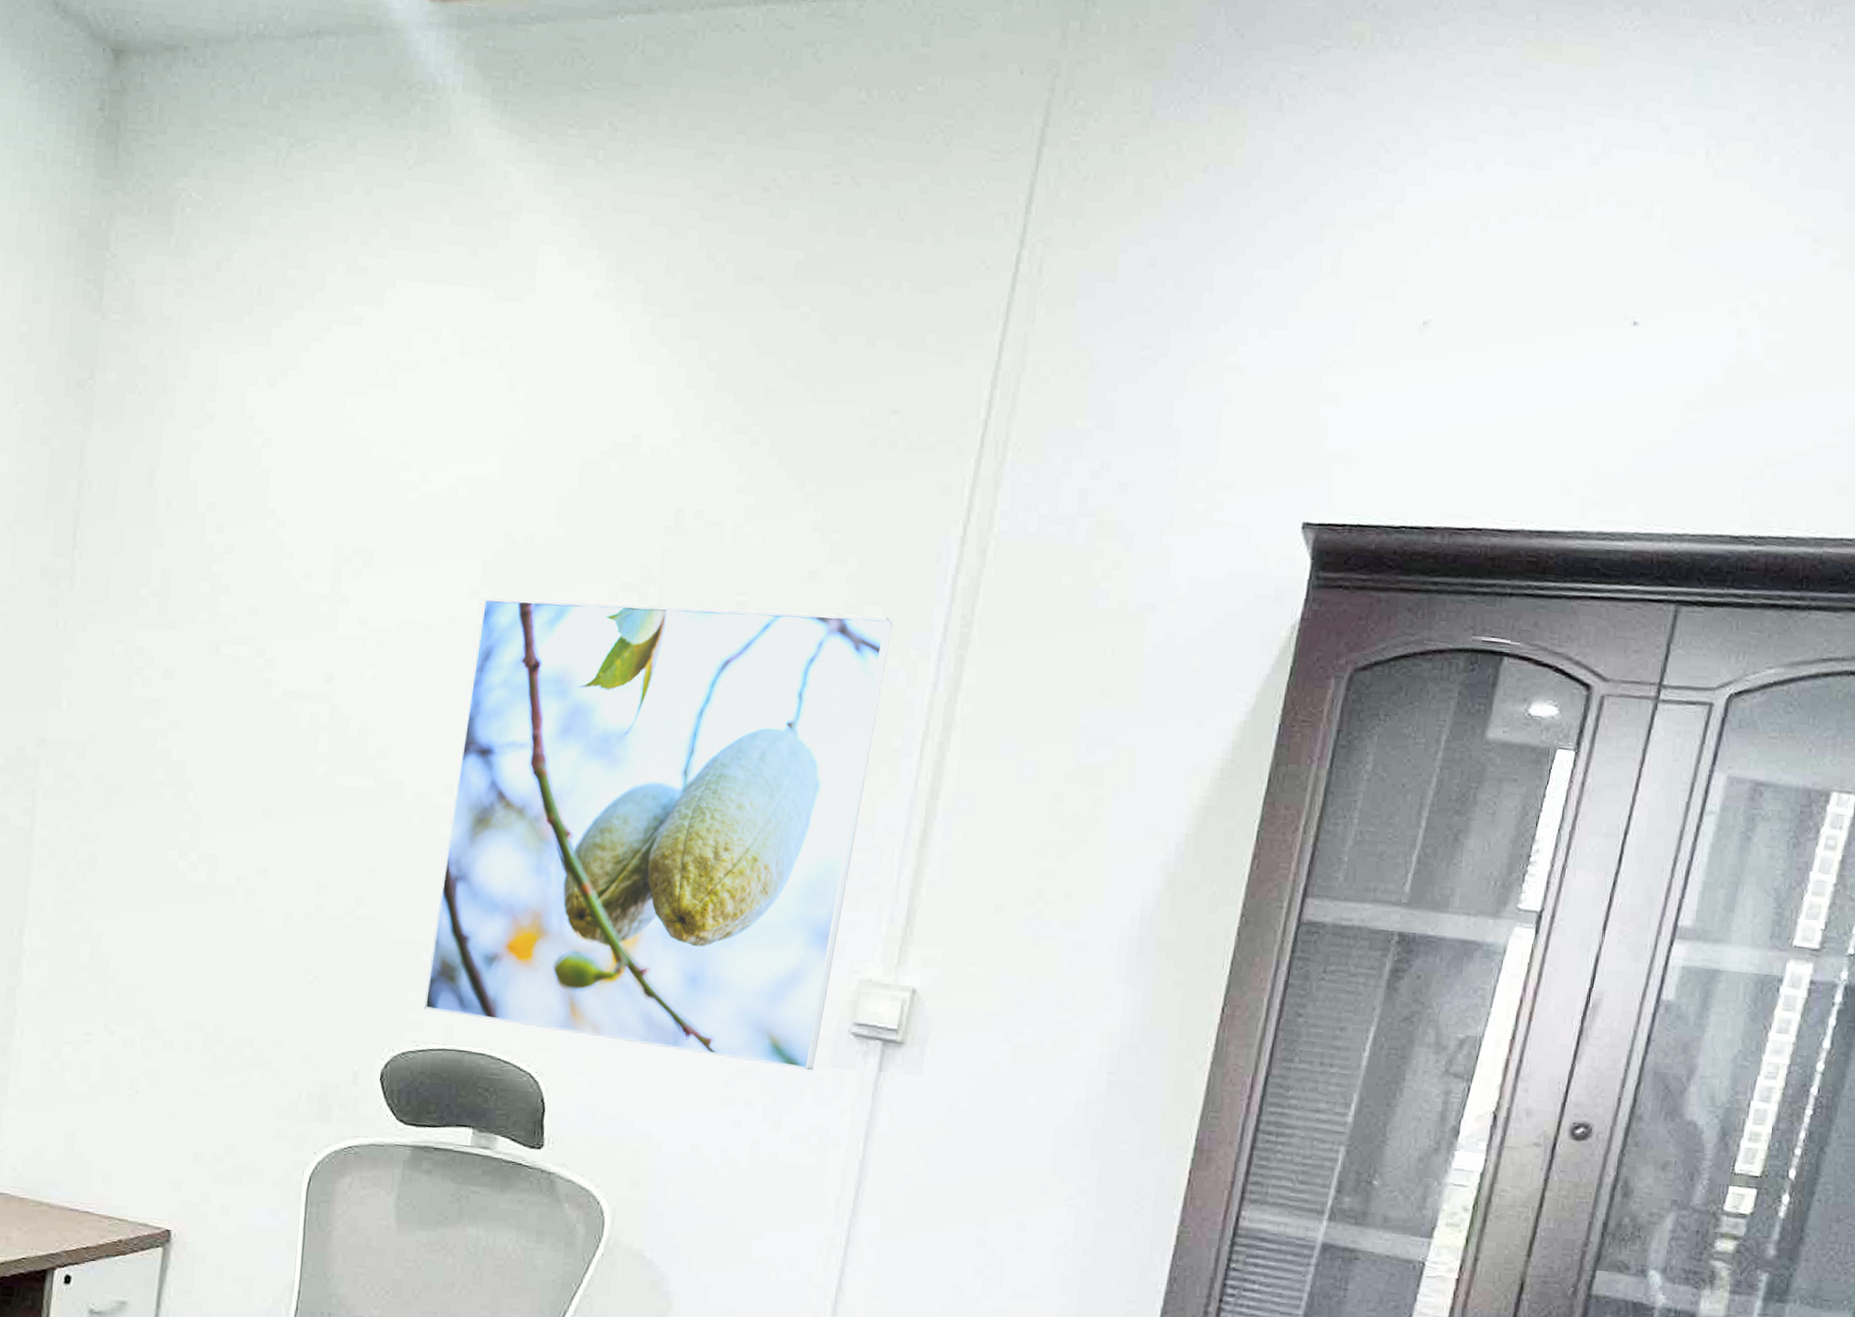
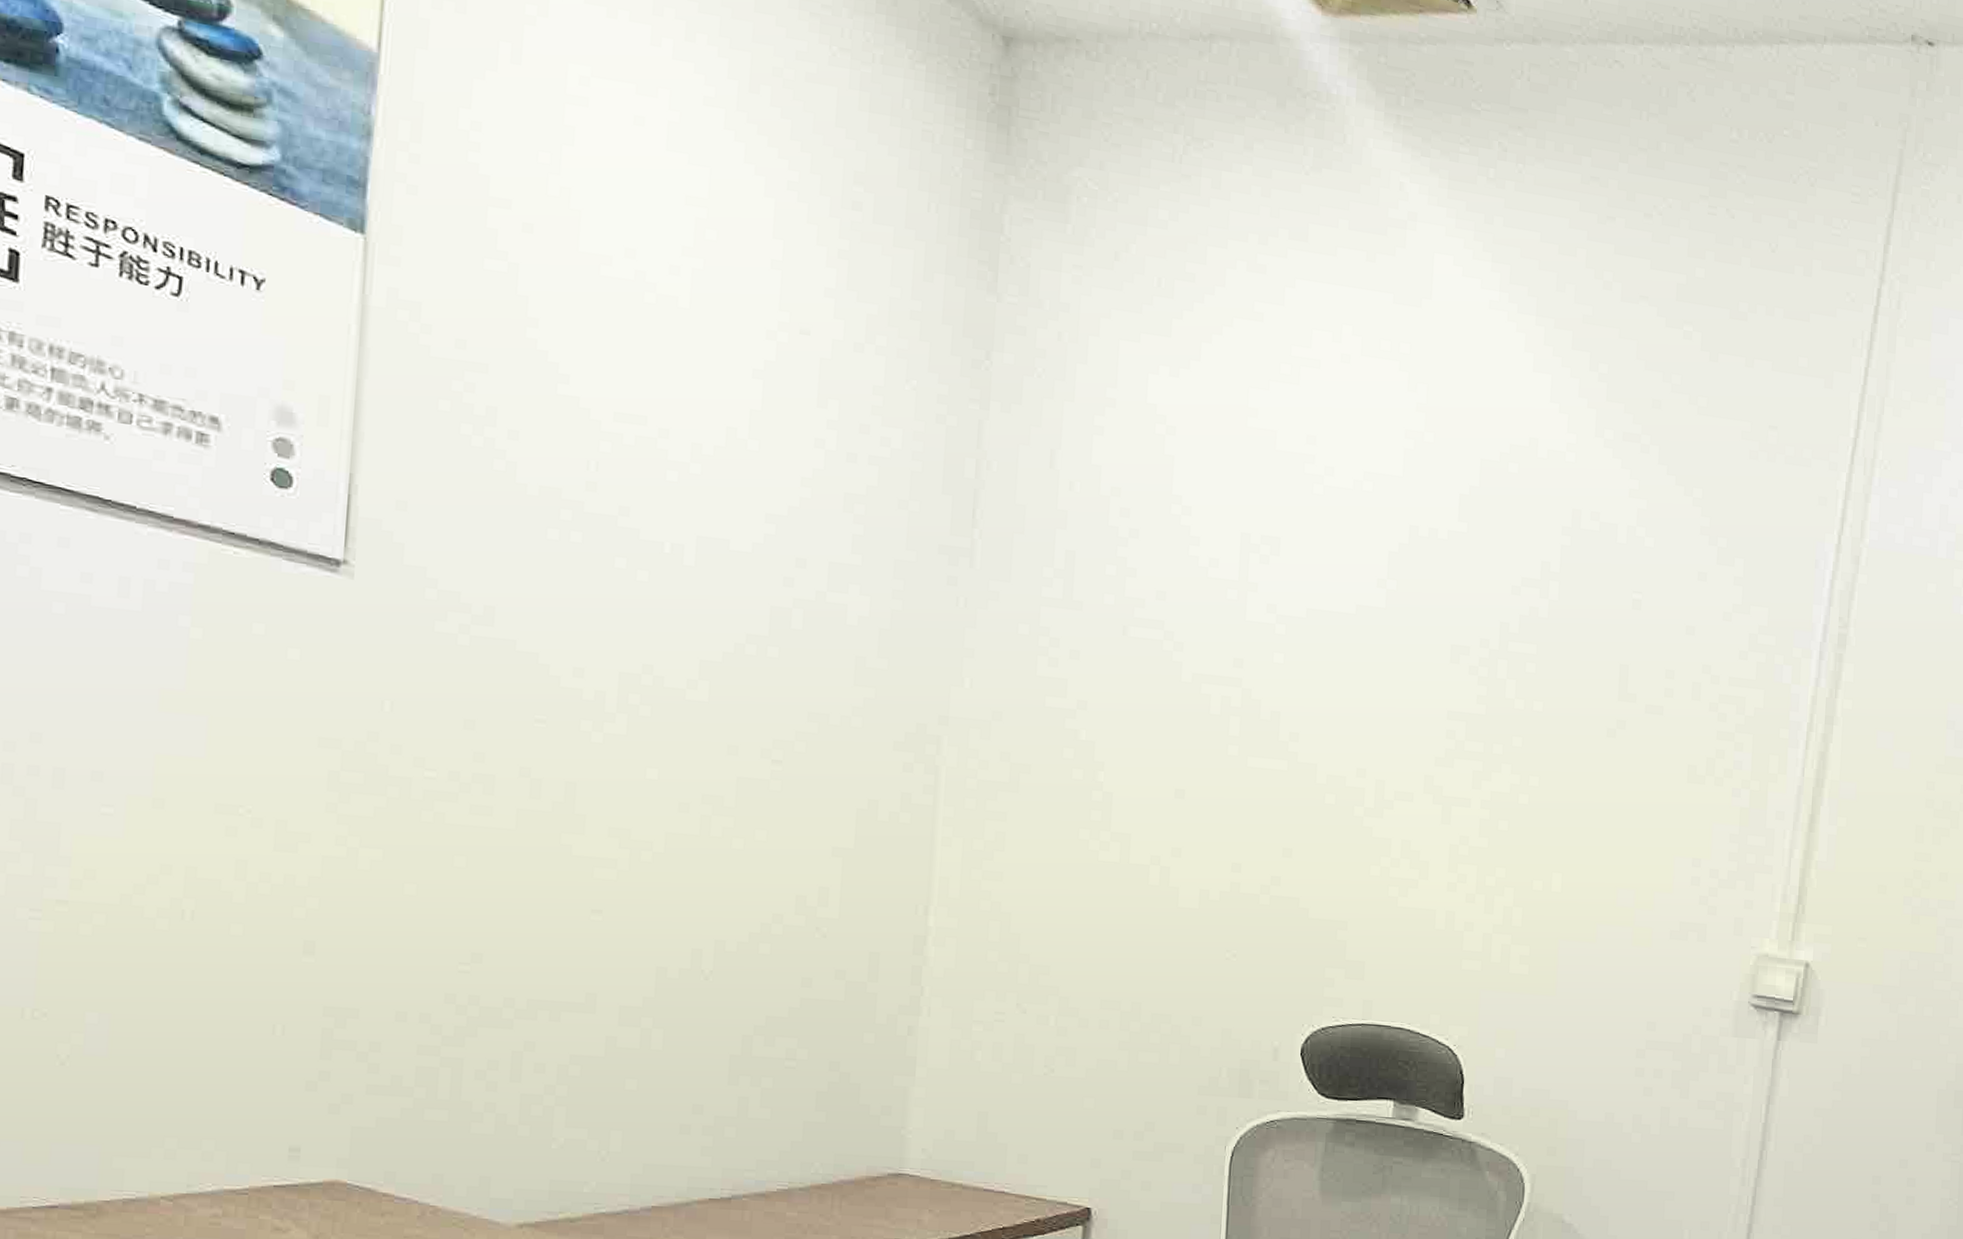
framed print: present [423,598,892,1071] -> none [1342,588,1777,1041]

